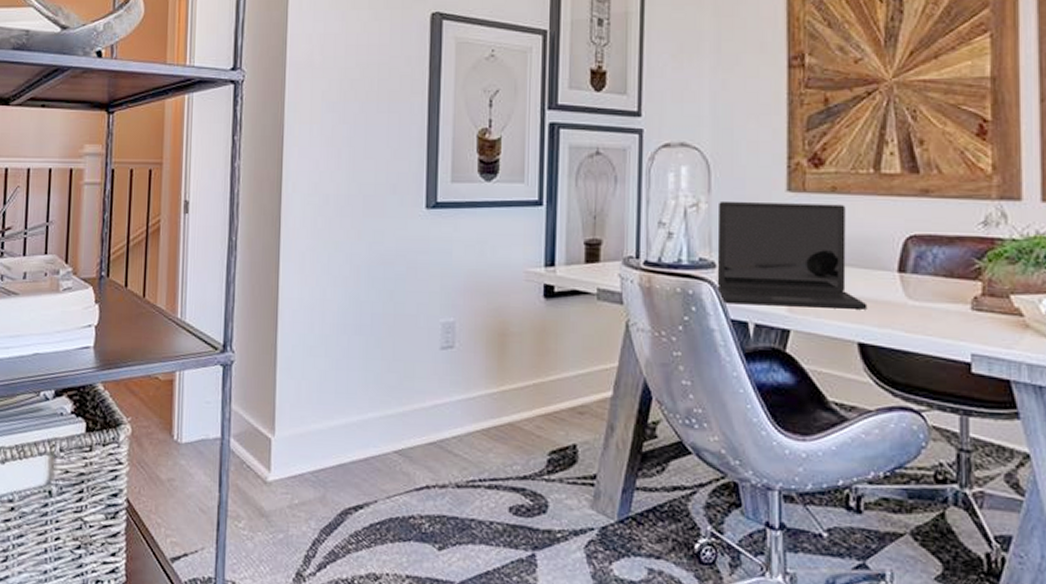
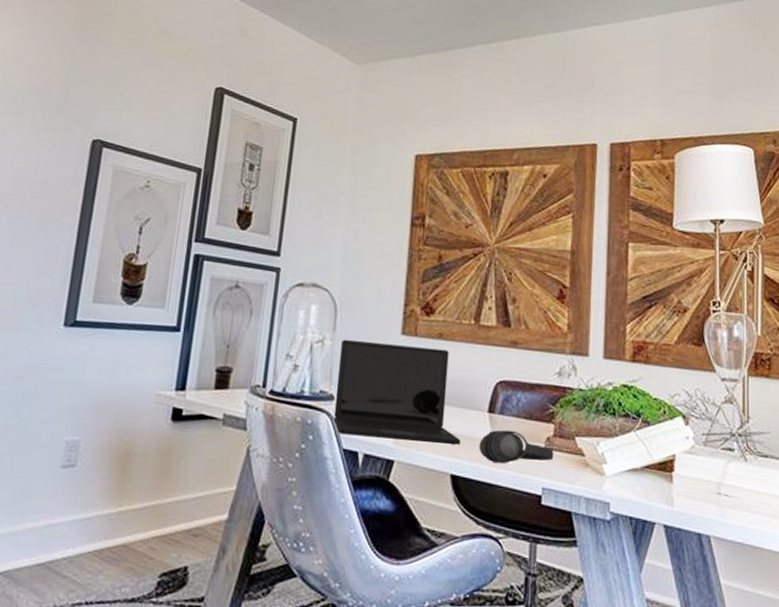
headphones: none [889,290,984,329] -> present [479,429,554,464]

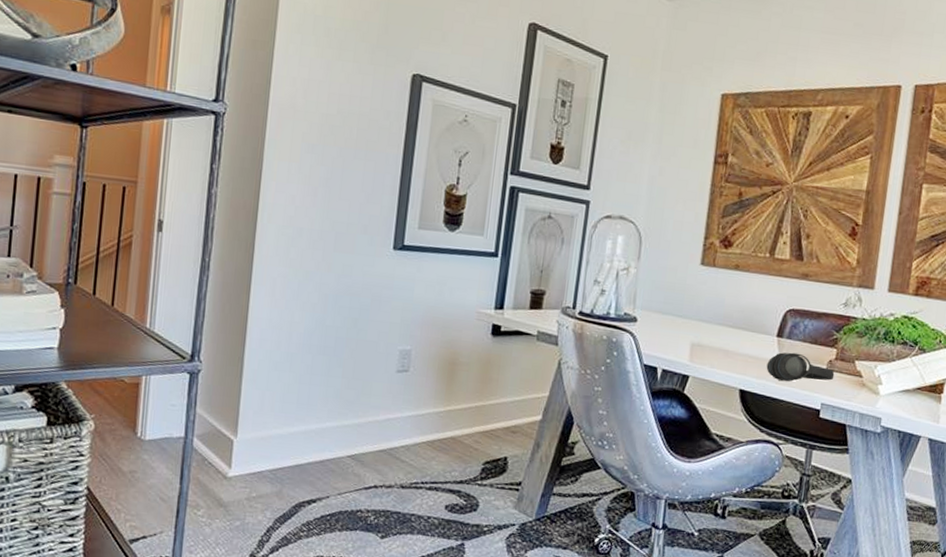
laptop: present [333,339,461,445] -> none [636,267,751,364]

